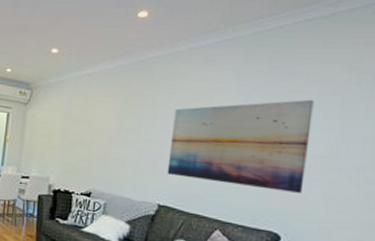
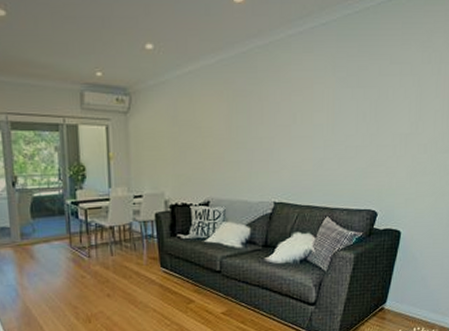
wall art: present [167,99,314,193] -> none [279,81,397,172]

